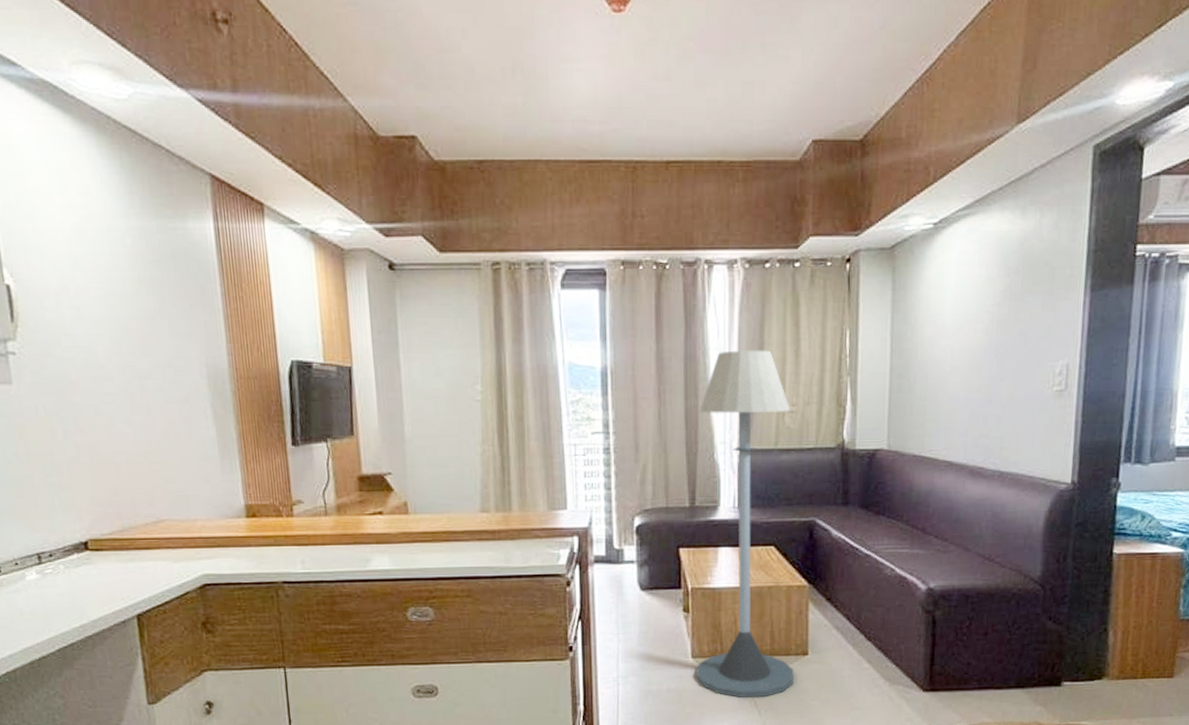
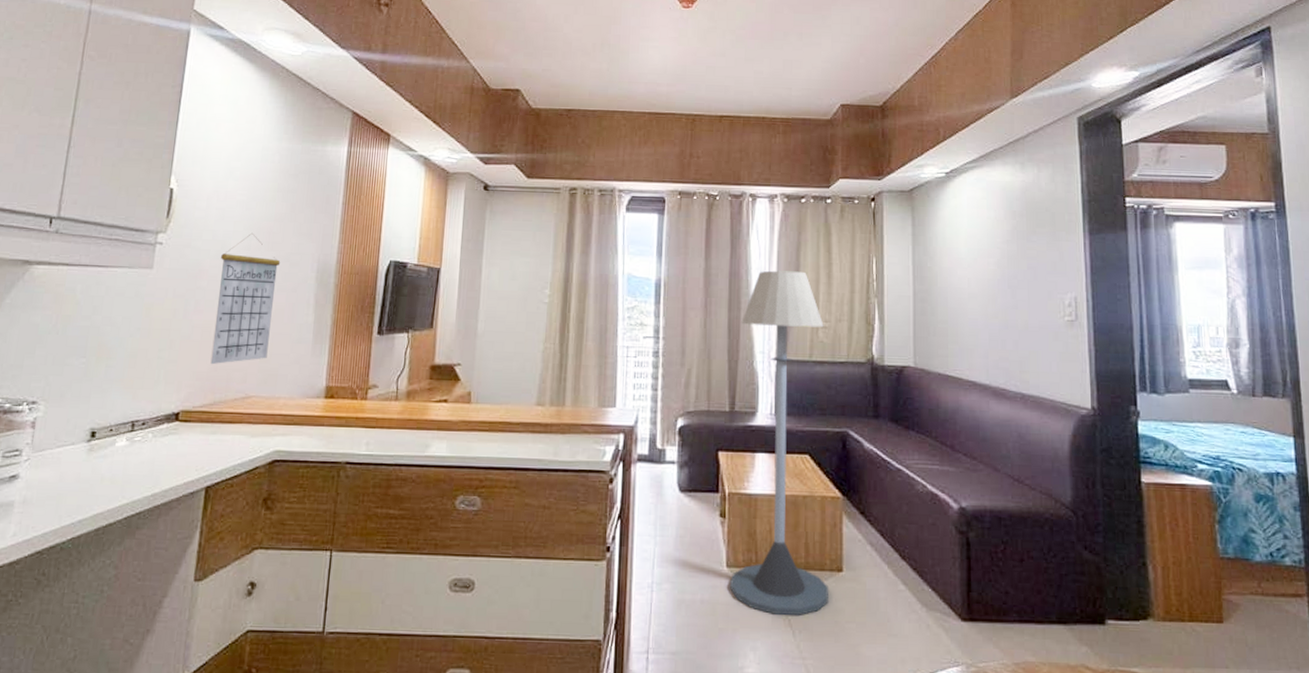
calendar: none [90,335,172,489] -> present [210,232,281,365]

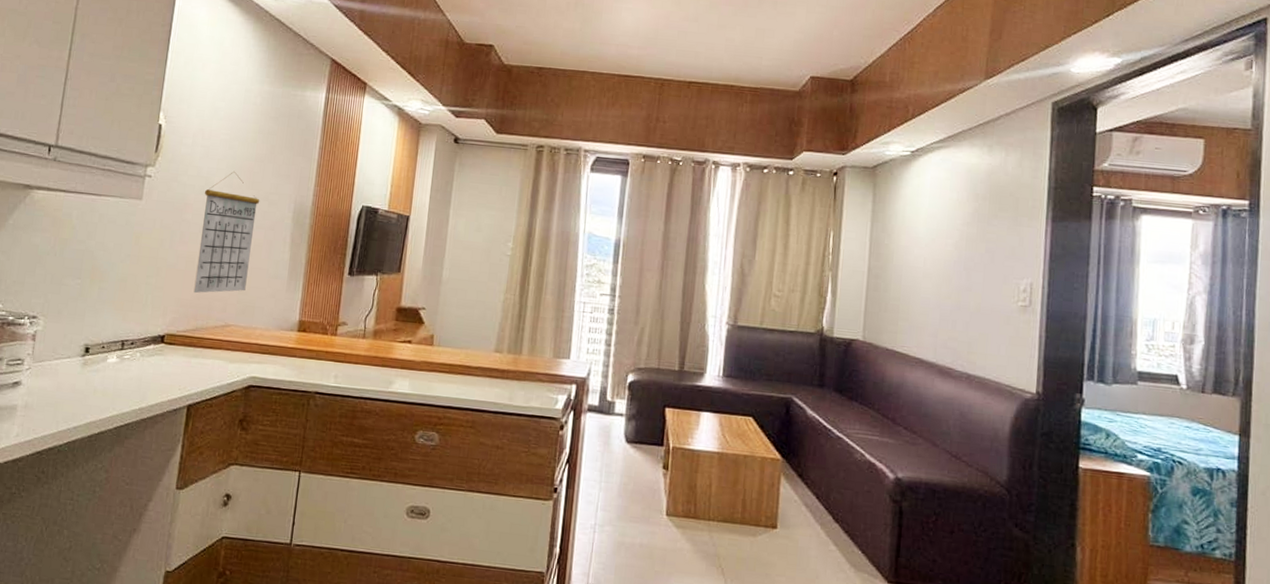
floor lamp: present [730,270,828,615] -> none [668,237,777,566]

